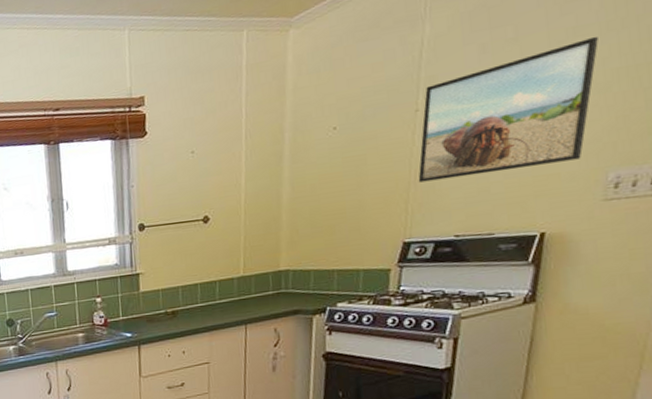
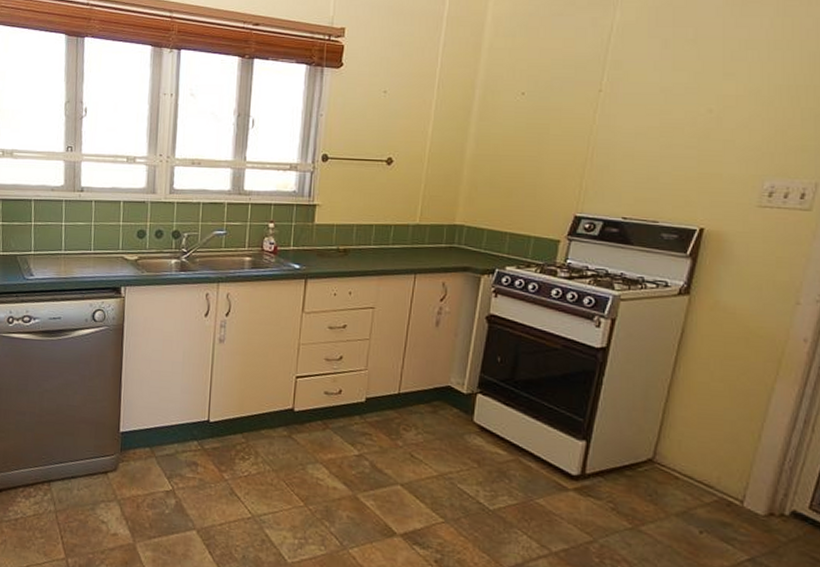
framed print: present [418,36,599,183] -> none [594,52,766,164]

